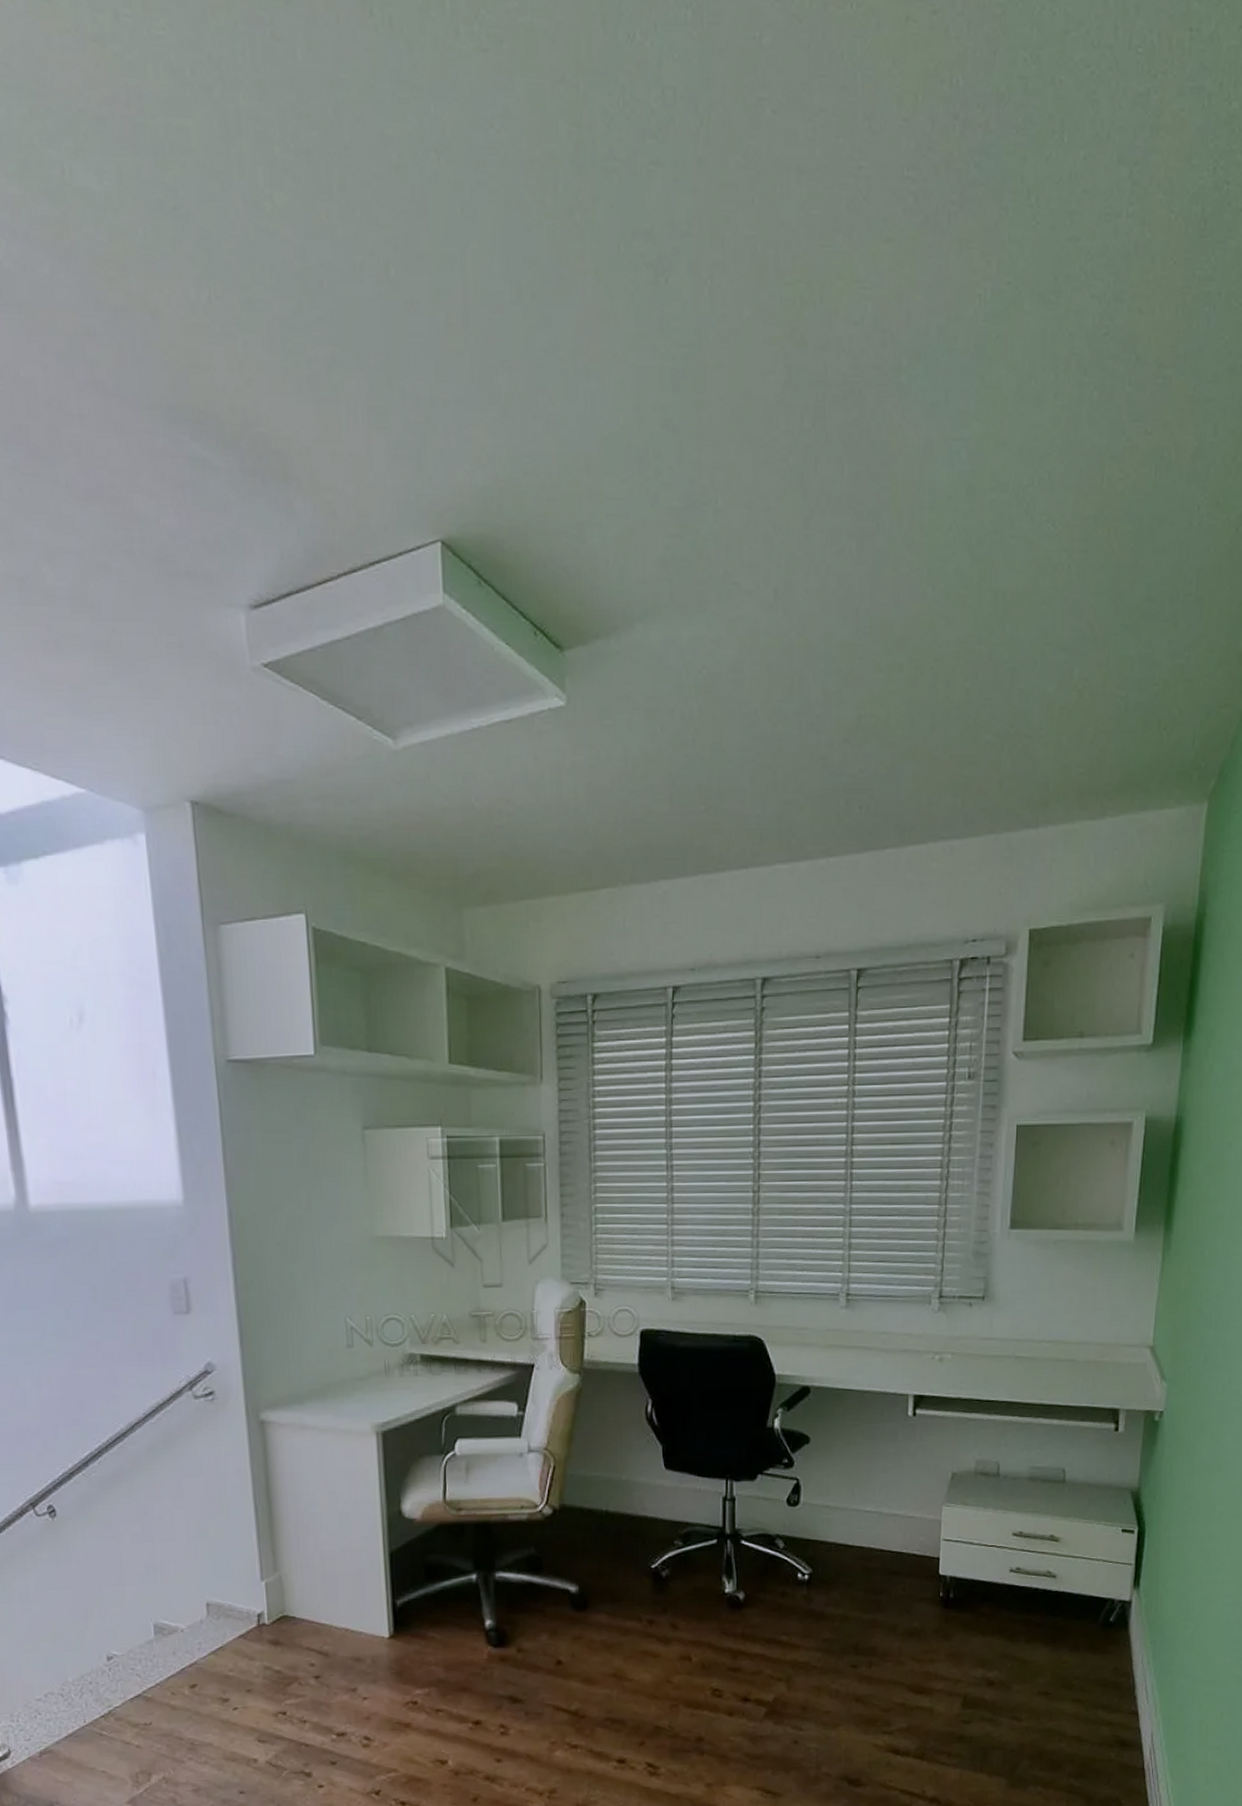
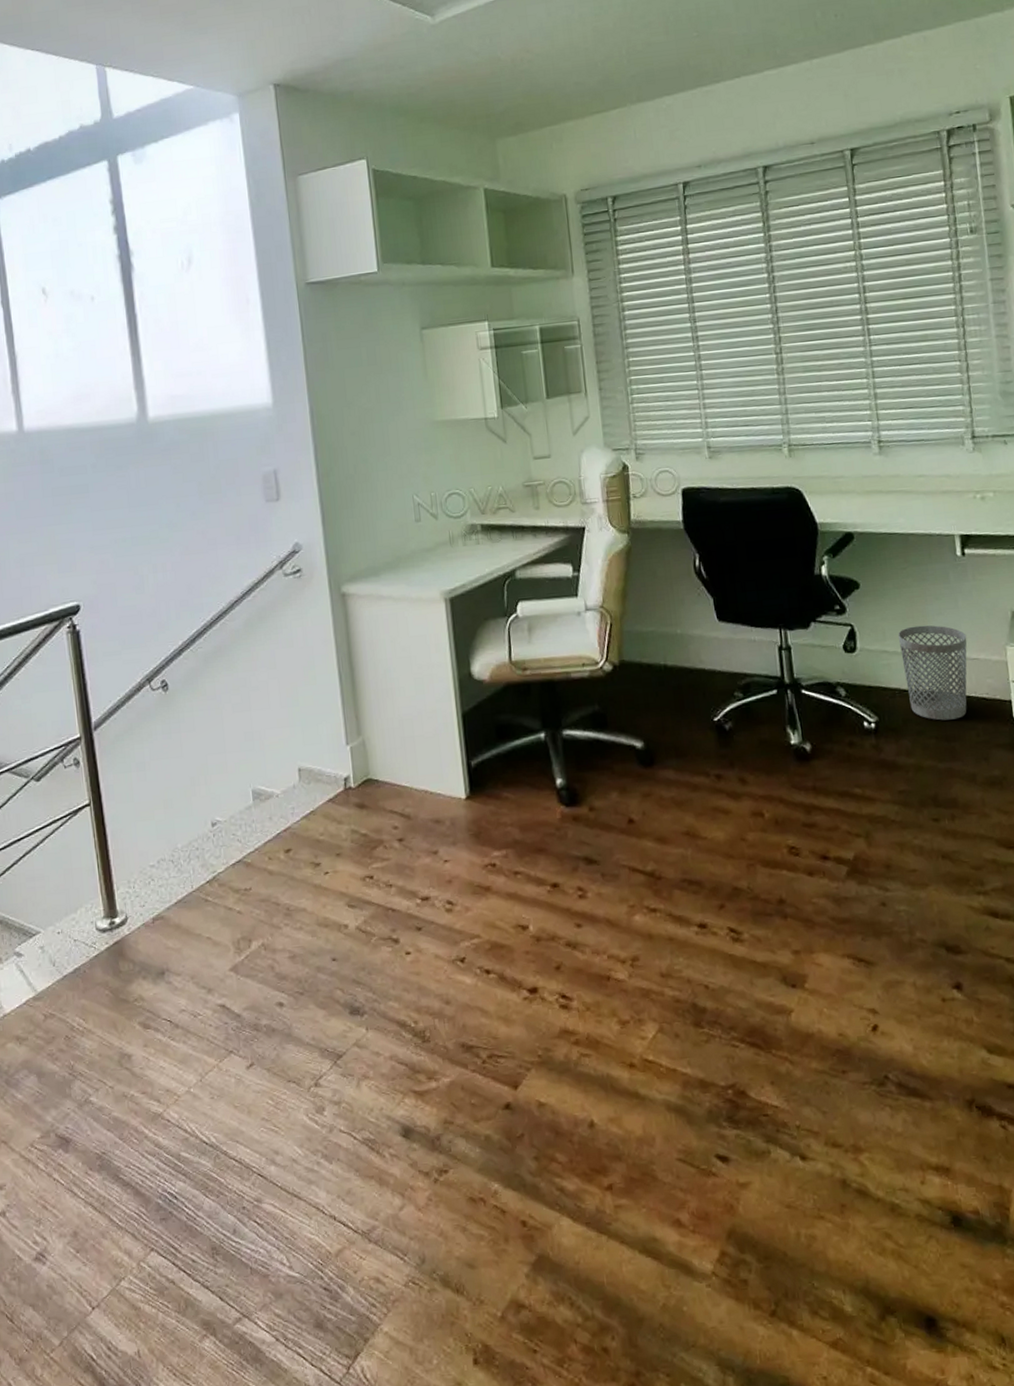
wastebasket: none [841,1482,907,1575] -> present [897,625,967,721]

